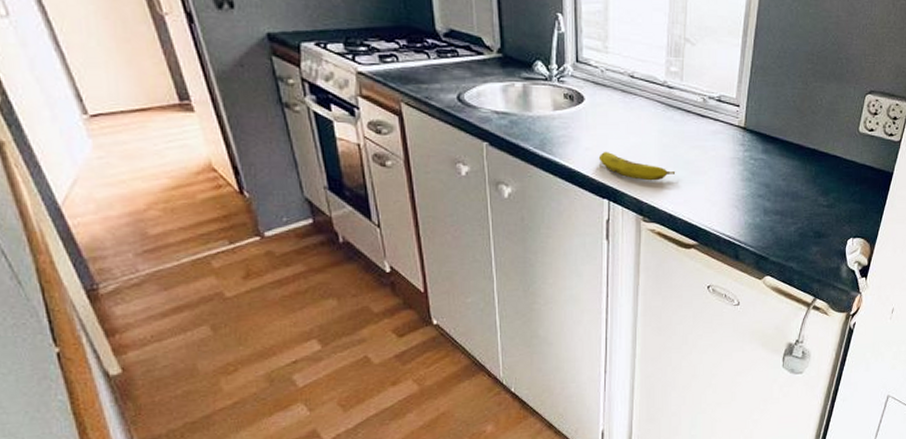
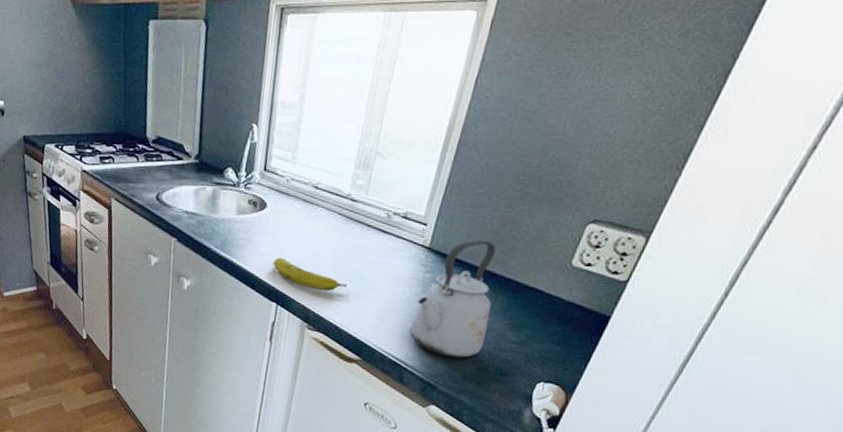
kettle: none [737,116,803,228] -> present [409,239,497,358]

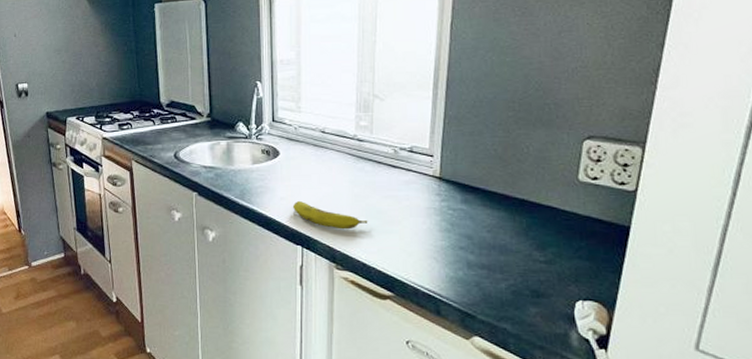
kettle: present [409,239,497,358] -> none [436,165,514,284]

